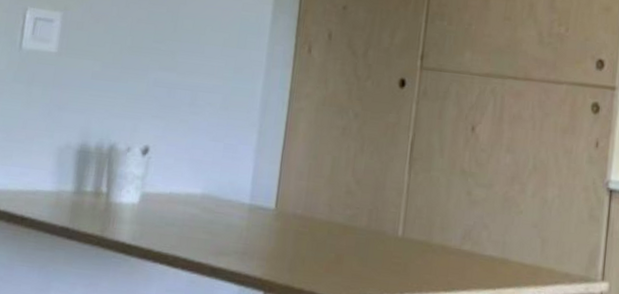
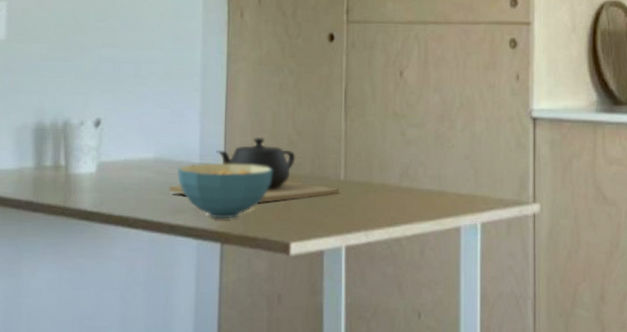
teapot: none [213,181,396,254] -> present [168,136,340,204]
cereal bowl: none [225,204,327,266] -> present [177,163,273,218]

